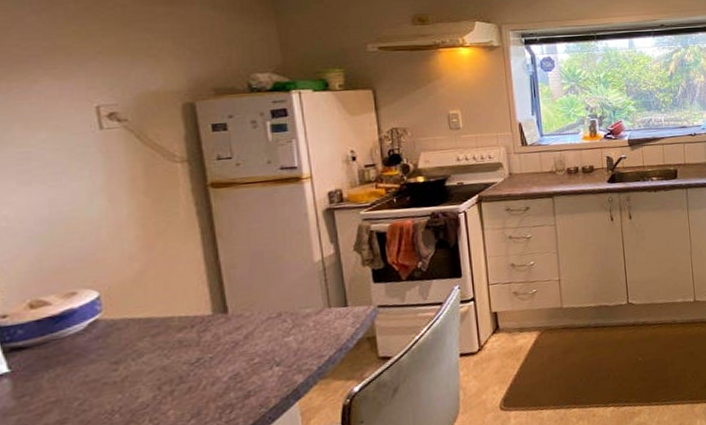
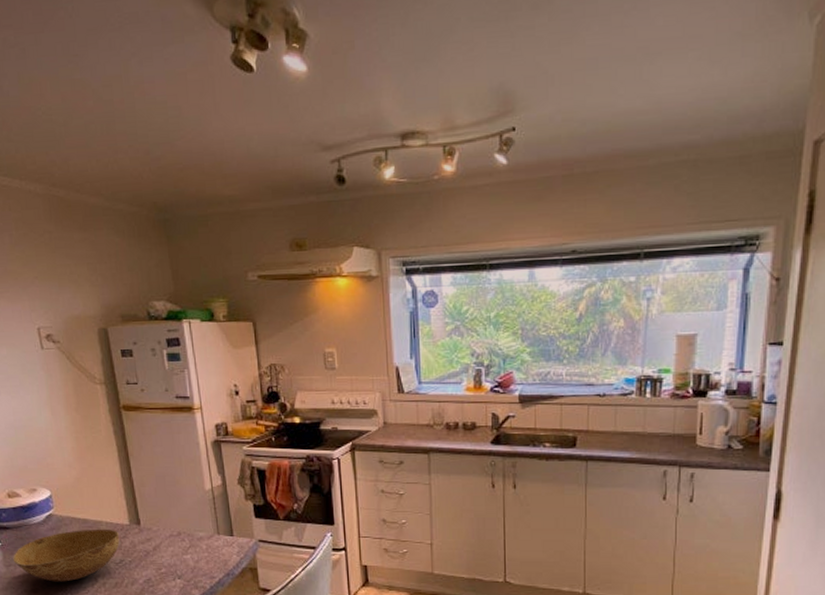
bowl: none [27,324,197,405] -> present [12,529,119,582]

